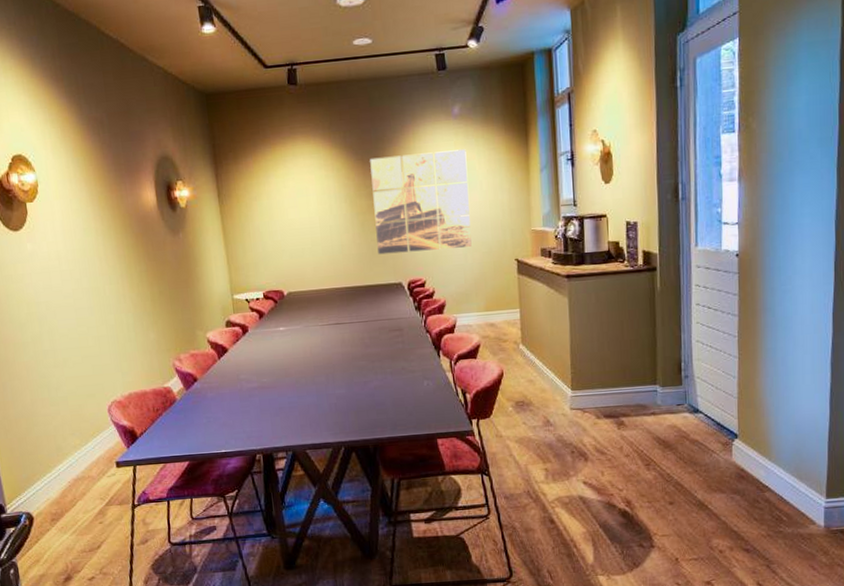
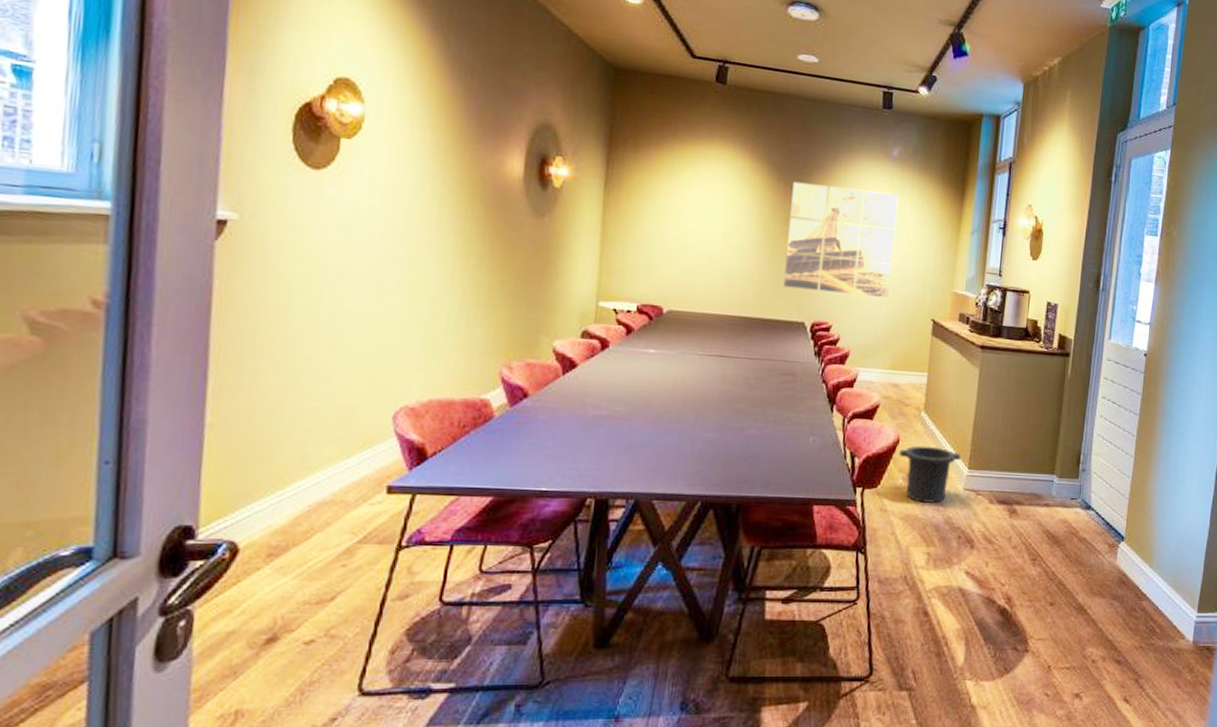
trash can: none [504,374,563,426] -> present [898,445,961,503]

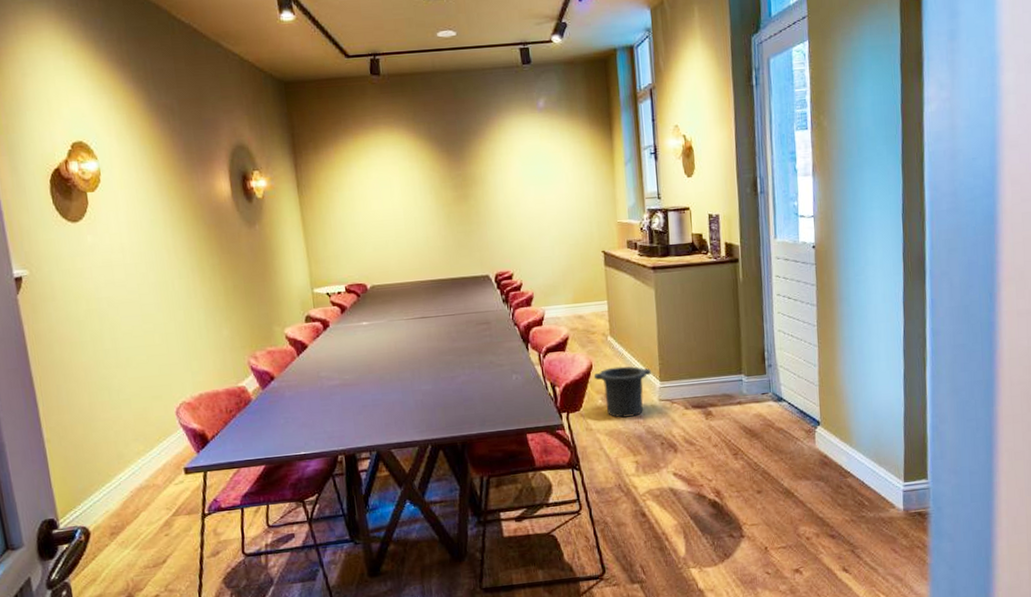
wall art: present [783,181,899,297] -> none [455,142,559,247]

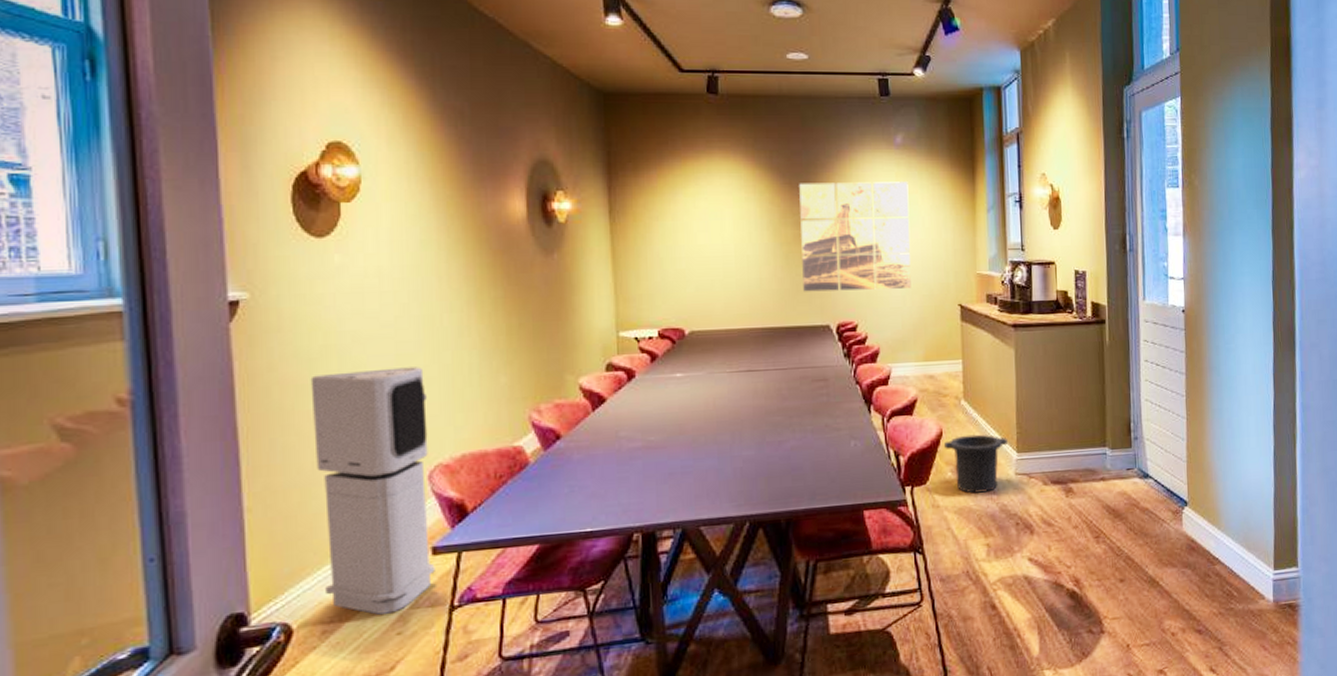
air purifier: none [81,324,189,521] -> present [310,367,435,615]
wall art: none [455,142,559,247] -> present [799,182,911,292]

